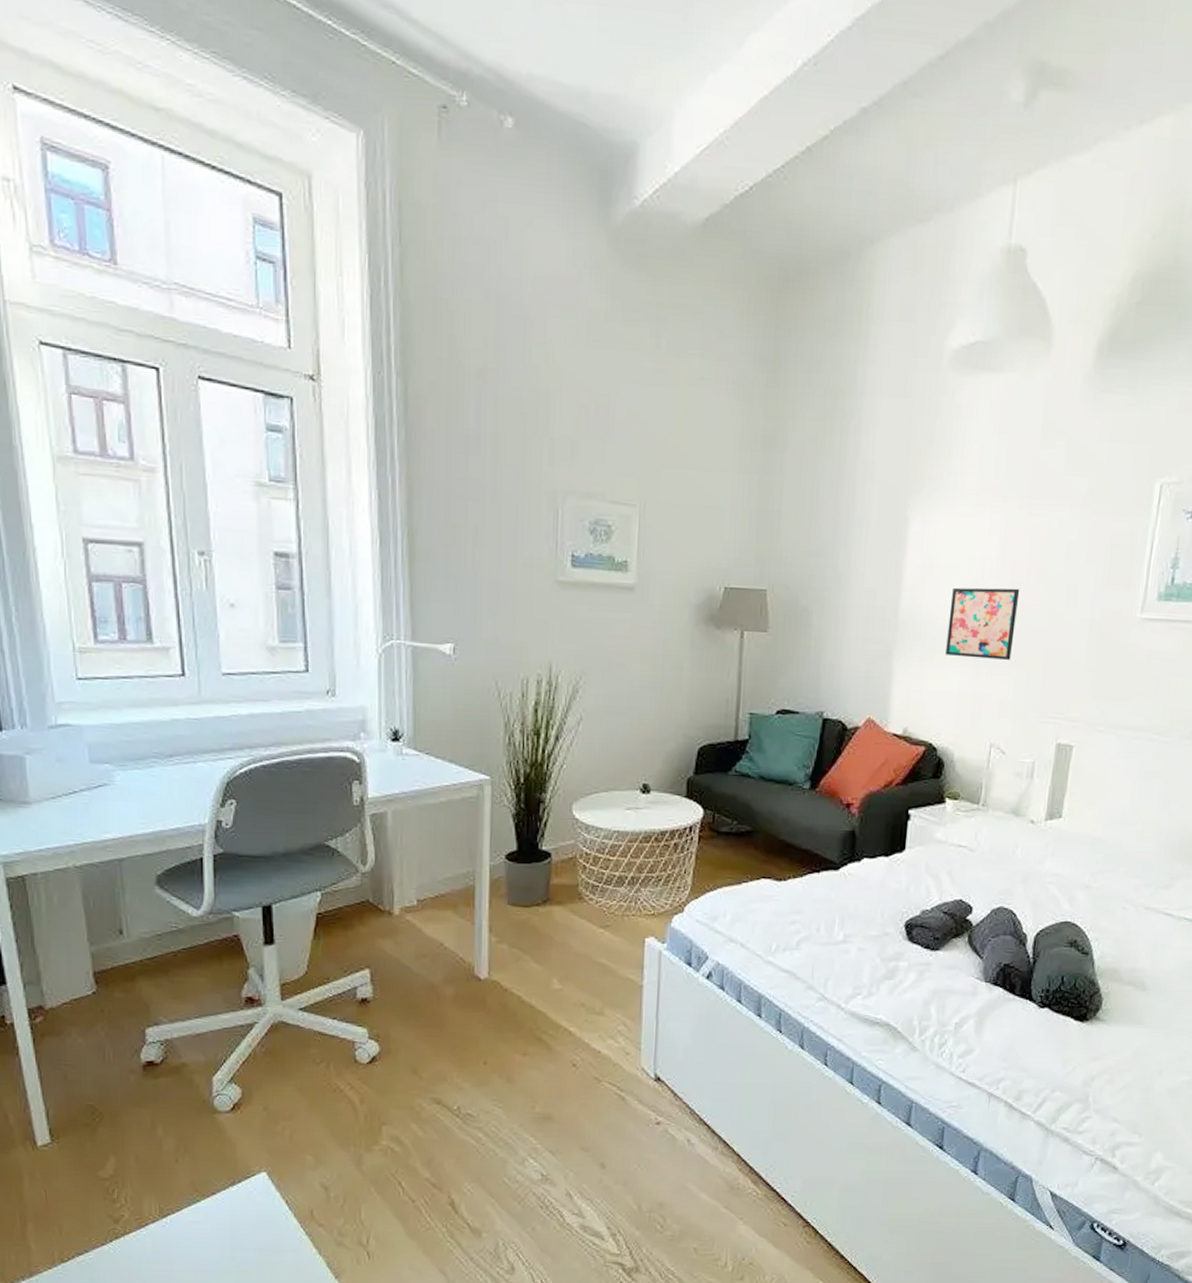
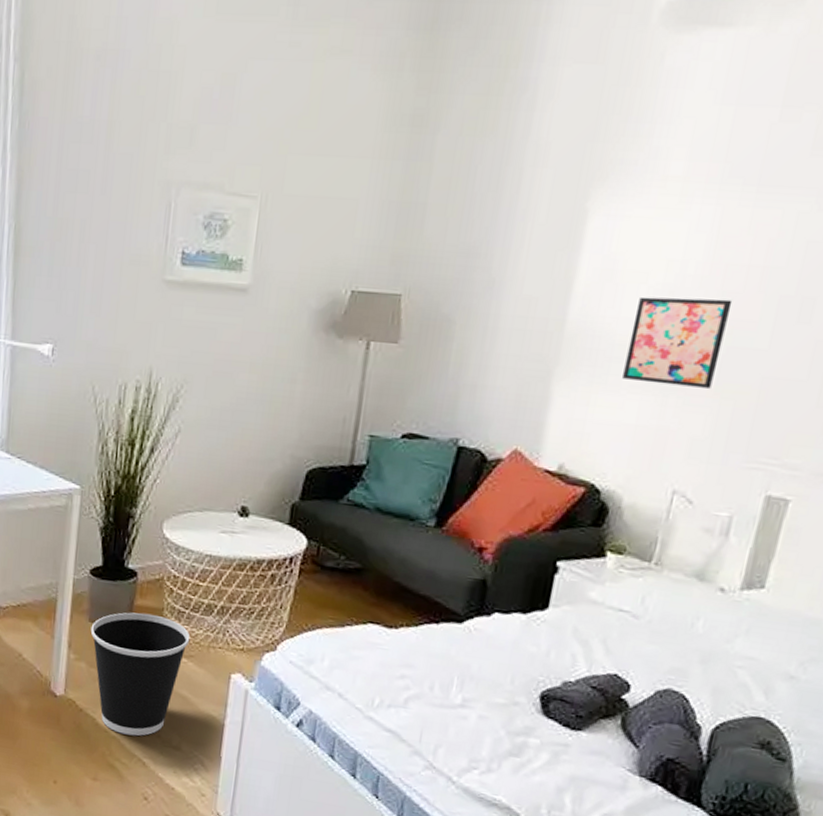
wastebasket: none [510,891,605,1008] -> present [90,612,191,736]

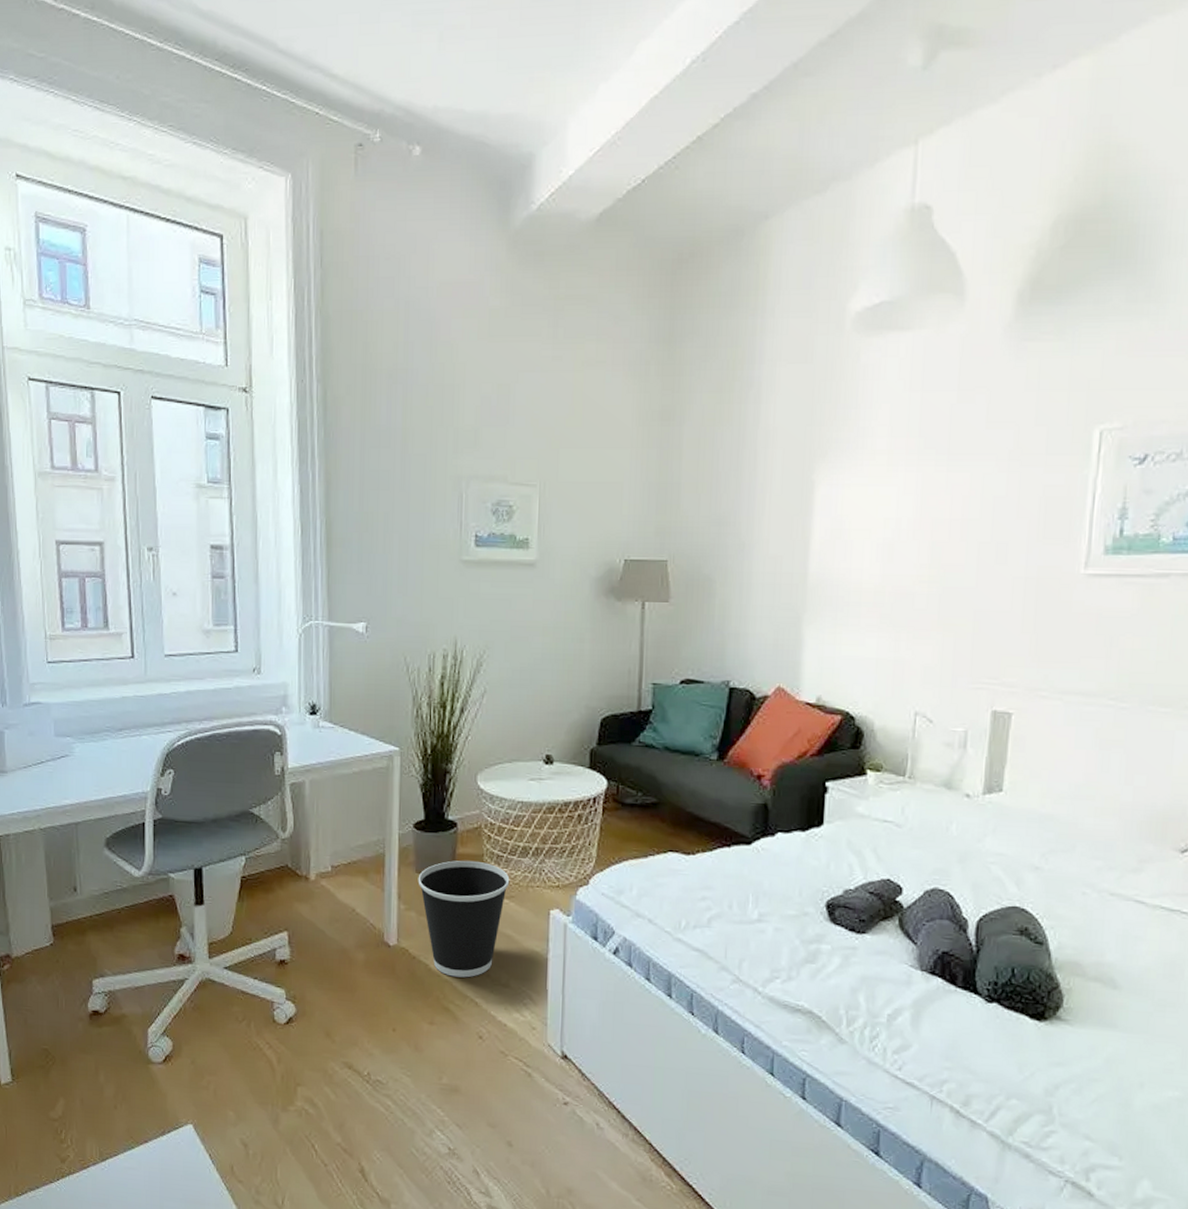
wall art: present [622,296,733,388] -> none [860,548,942,623]

